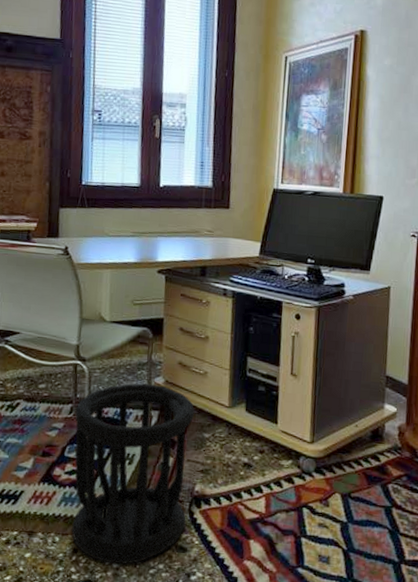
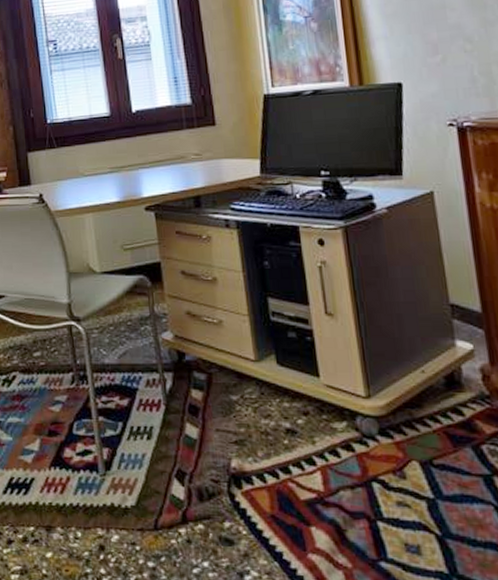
wastebasket: present [72,383,194,565] -> none [77,341,228,564]

